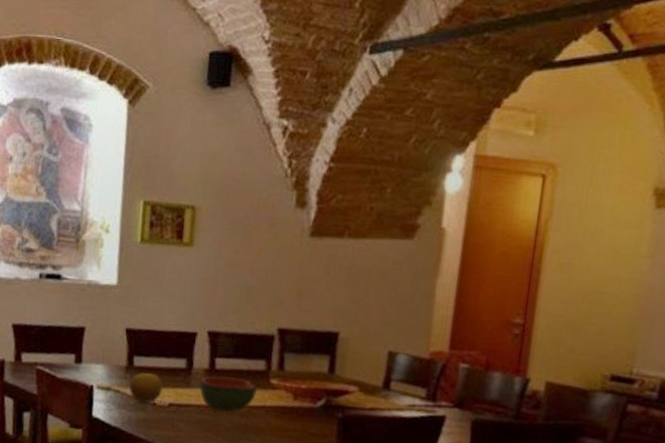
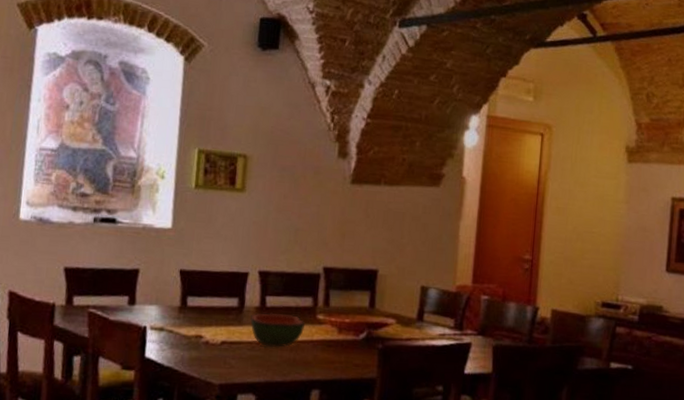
fruit: present [129,372,163,403] -> none [182,312,216,342]

